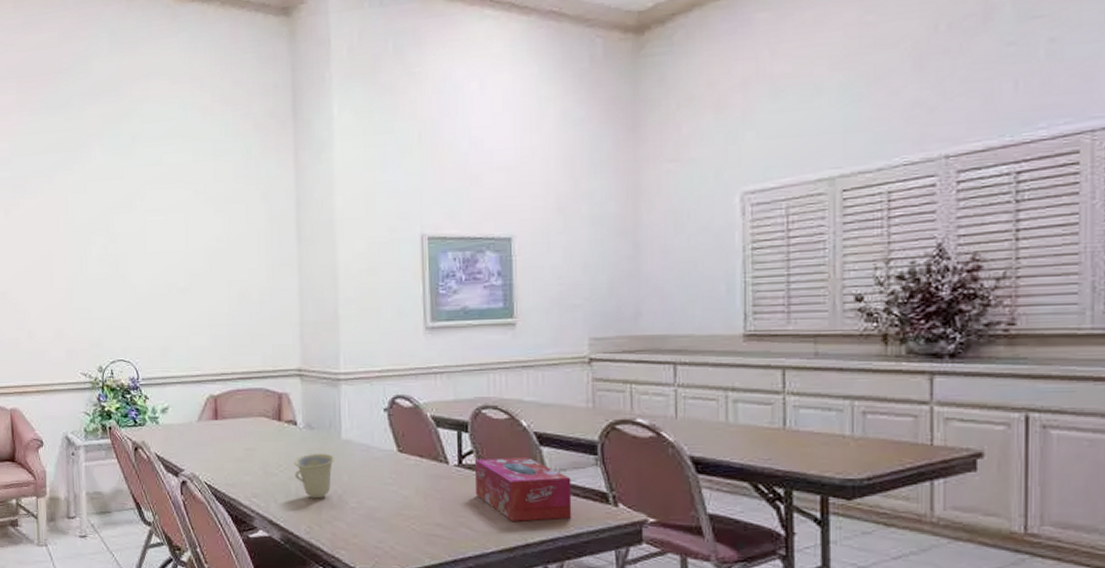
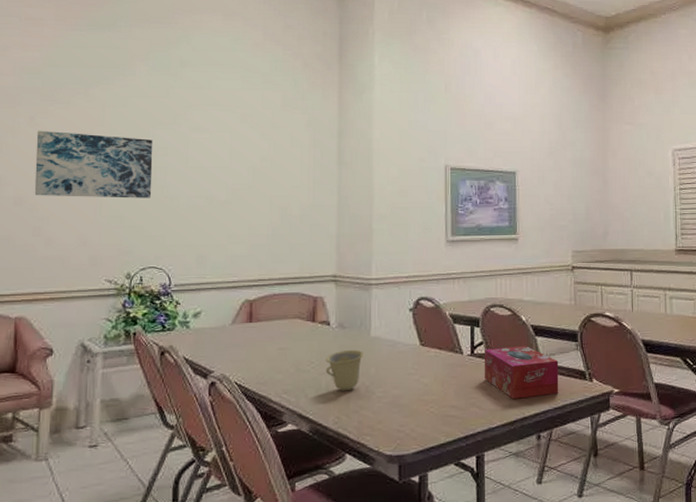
wall art: none [12,222,115,290] -> present [34,130,153,198]

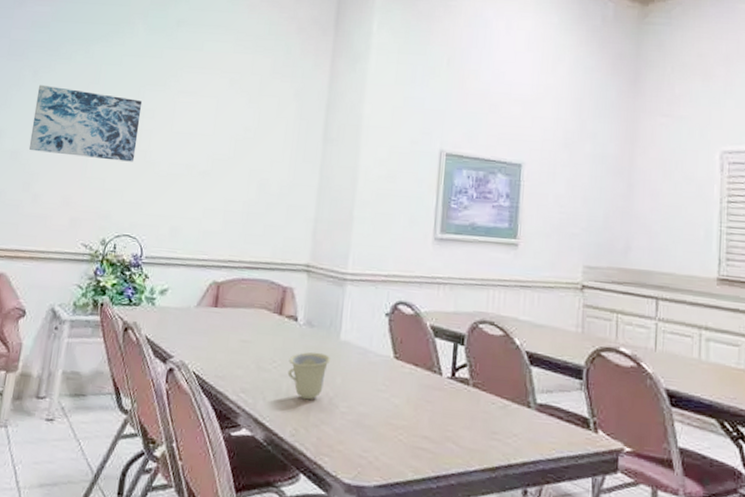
tissue box: present [485,346,559,399] -> none [465,373,557,442]

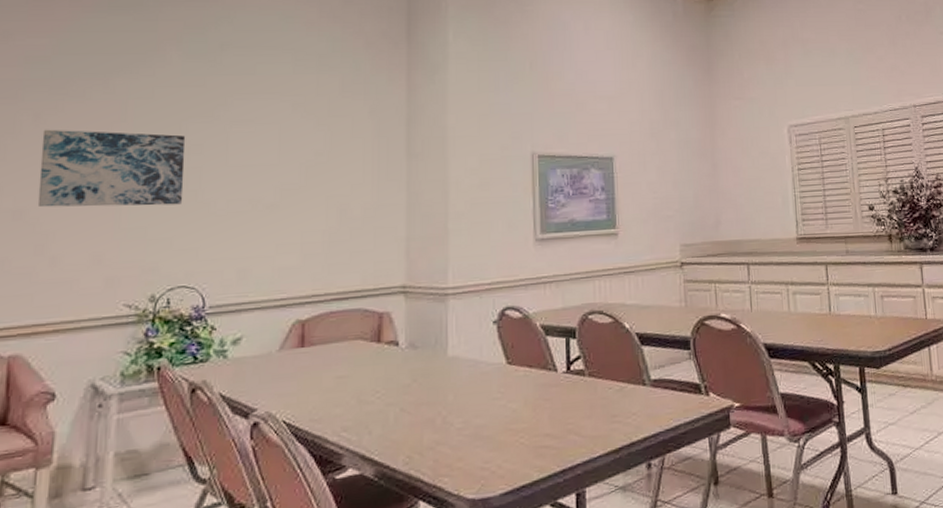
cup: present [287,352,331,400] -> none [393,373,440,425]

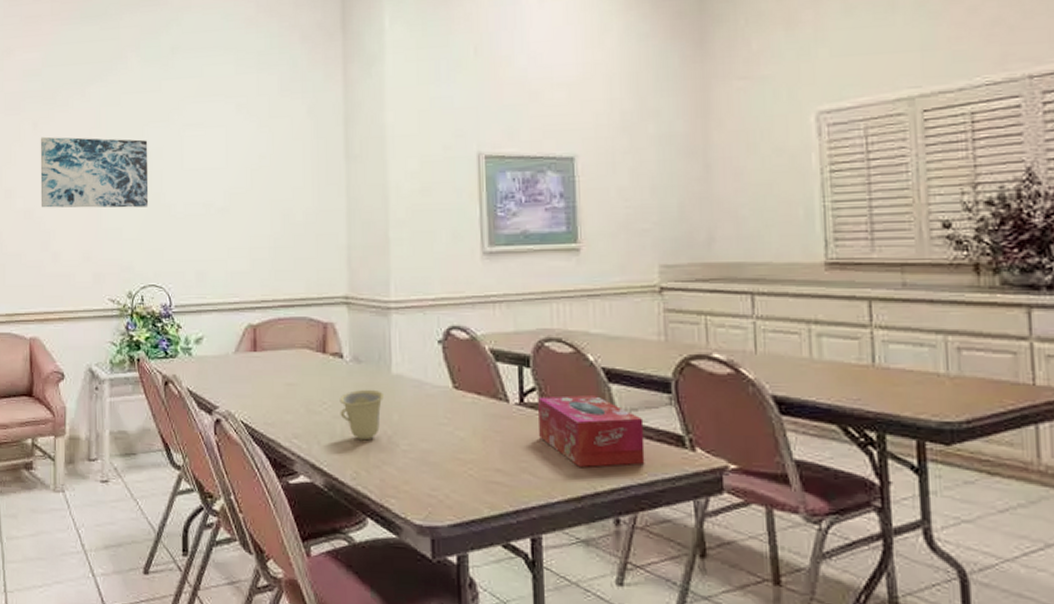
cup: none [393,373,440,425] -> present [339,389,385,441]
tissue box: none [583,358,671,422] -> present [538,395,645,467]

